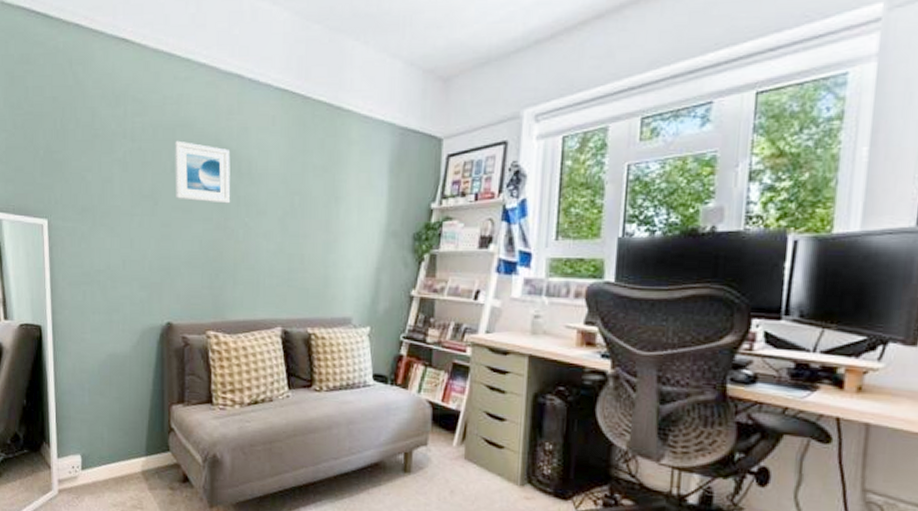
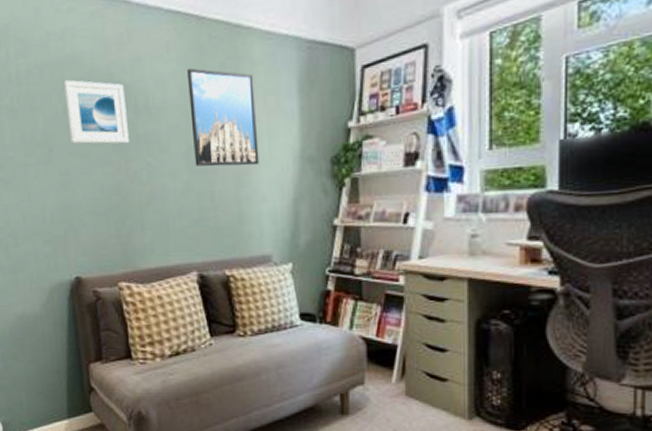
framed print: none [288,141,349,234] -> present [188,67,259,167]

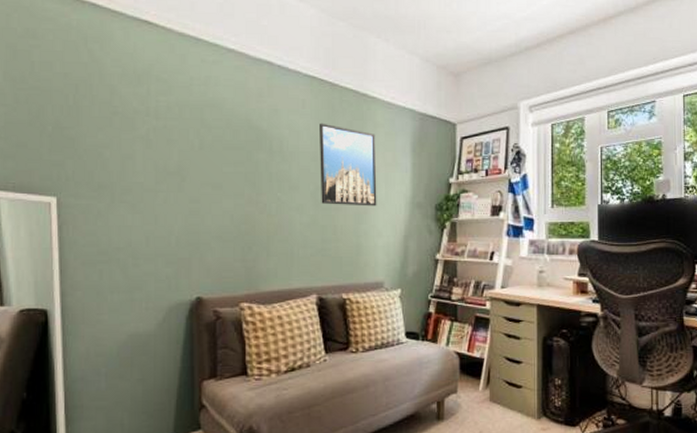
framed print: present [64,79,130,144] -> none [203,119,263,180]

